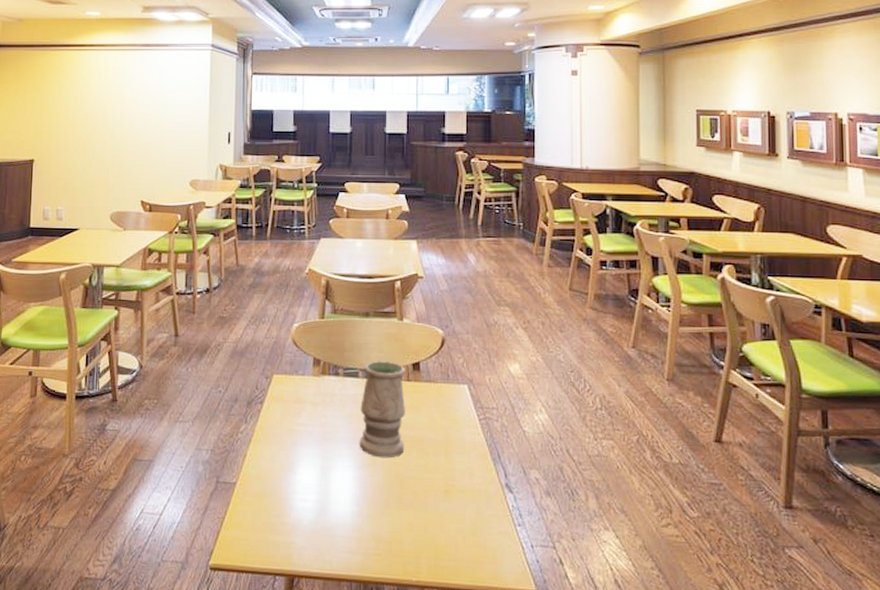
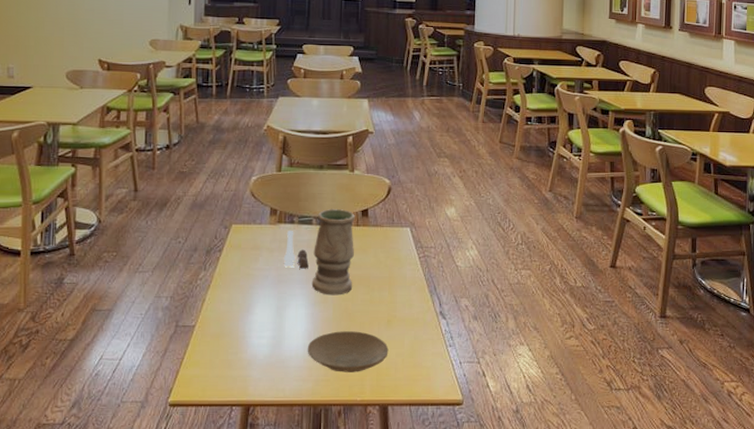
salt and pepper shaker set: none [329,383,355,427] -> present [284,231,309,269]
plate: none [355,499,447,548] -> present [307,331,389,372]

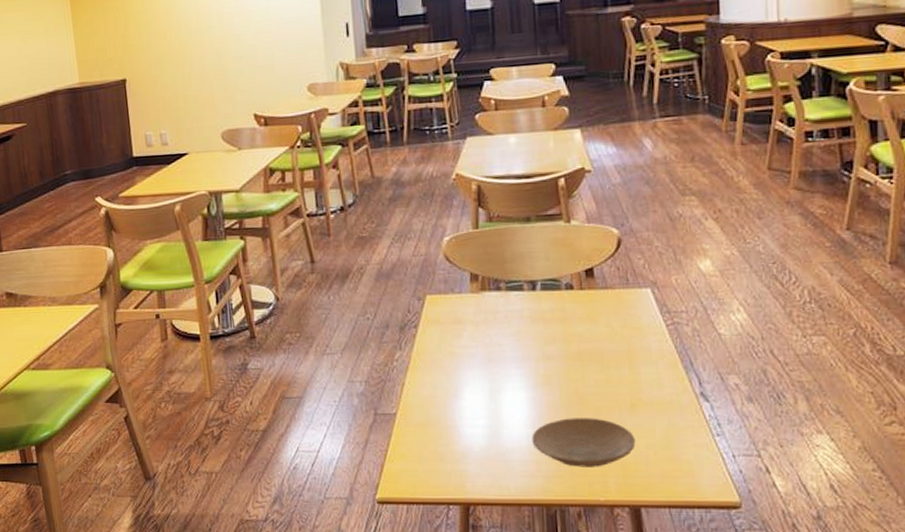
salt and pepper shaker set: present [284,231,309,269] -> none [493,299,524,345]
vase: present [311,208,355,296] -> none [528,269,582,376]

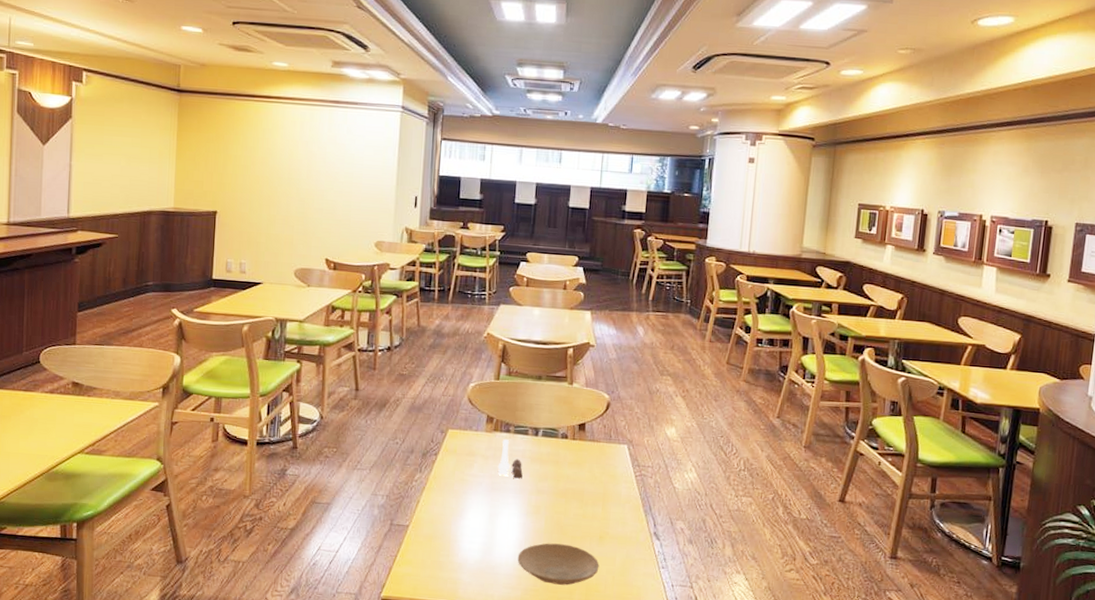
salt and pepper shaker set: none [493,299,524,345] -> present [498,439,523,479]

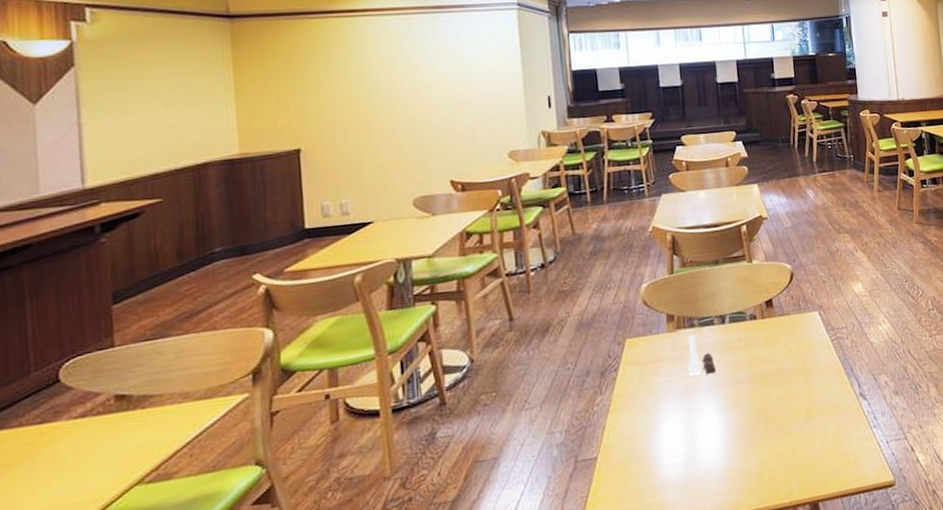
plate: present [517,543,600,586] -> none [725,429,812,477]

